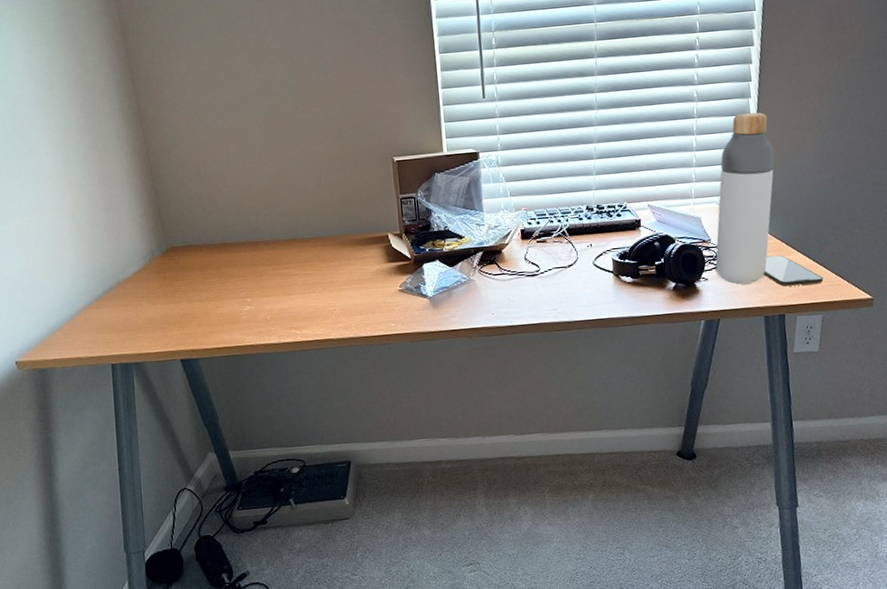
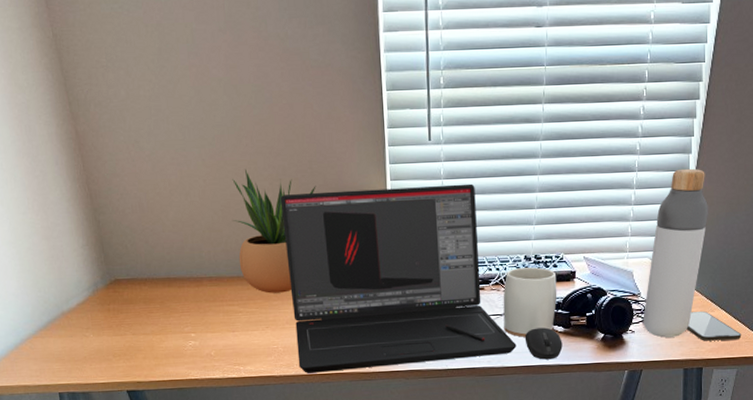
potted plant: none [289,133,372,255] -> present [232,168,316,294]
laptop: none [336,137,584,335] -> present [280,183,517,373]
mug: none [566,217,623,290] -> present [503,267,557,337]
computer mouse: none [591,278,633,312] -> present [524,327,563,360]

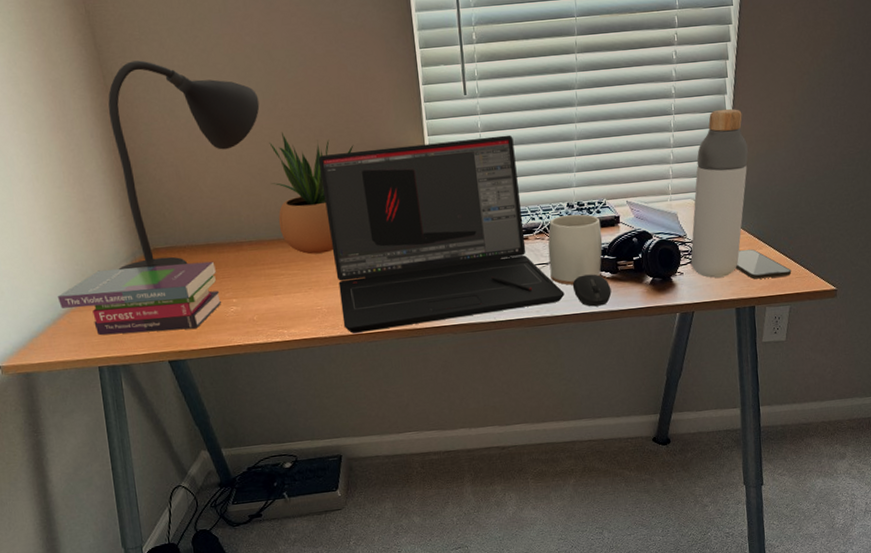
books: none [20,295,181,362] -> present [58,261,222,335]
desk lamp: none [73,88,224,299] -> present [108,60,260,270]

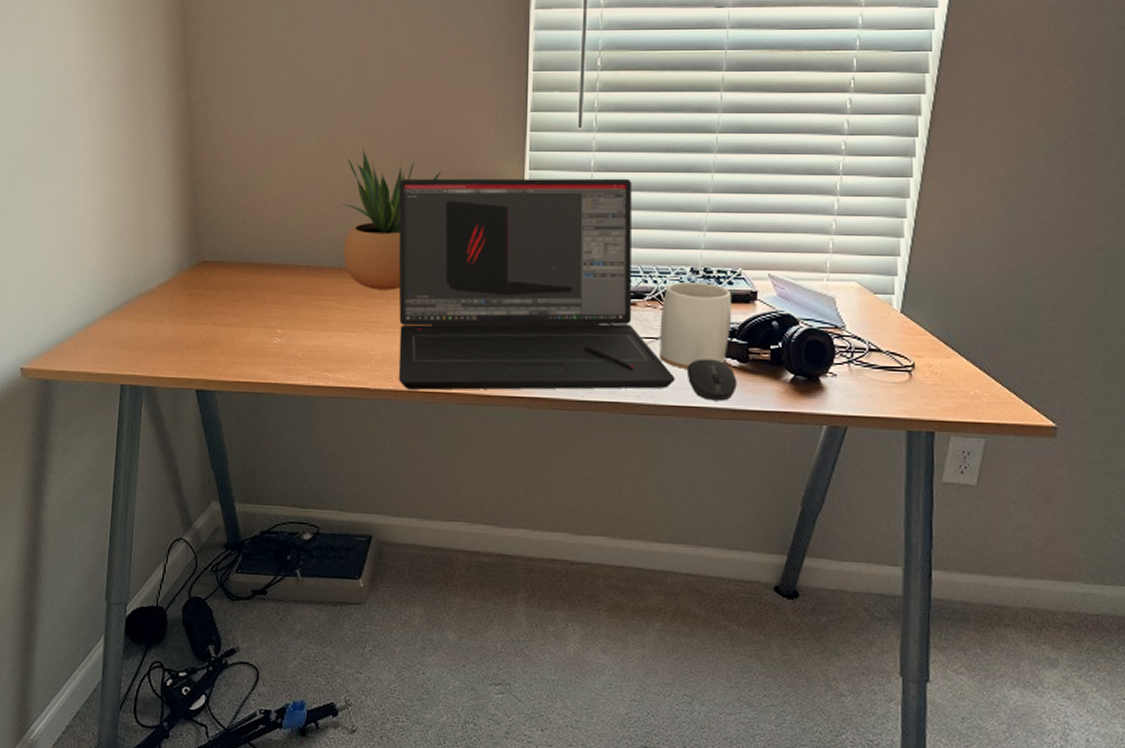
books: present [58,261,222,335] -> none [94,277,266,357]
desk lamp: present [108,60,260,270] -> none [162,59,344,284]
bottle: present [690,108,749,278] -> none [848,174,941,387]
phone: present [735,249,792,280] -> none [910,356,991,398]

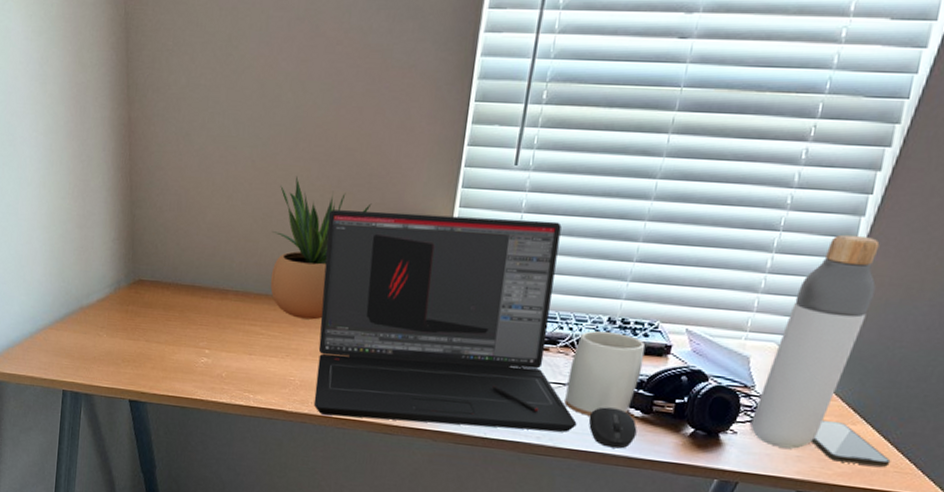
bottle: none [848,174,941,387] -> present [751,234,880,449]
phone: none [910,356,991,398] -> present [811,421,891,467]

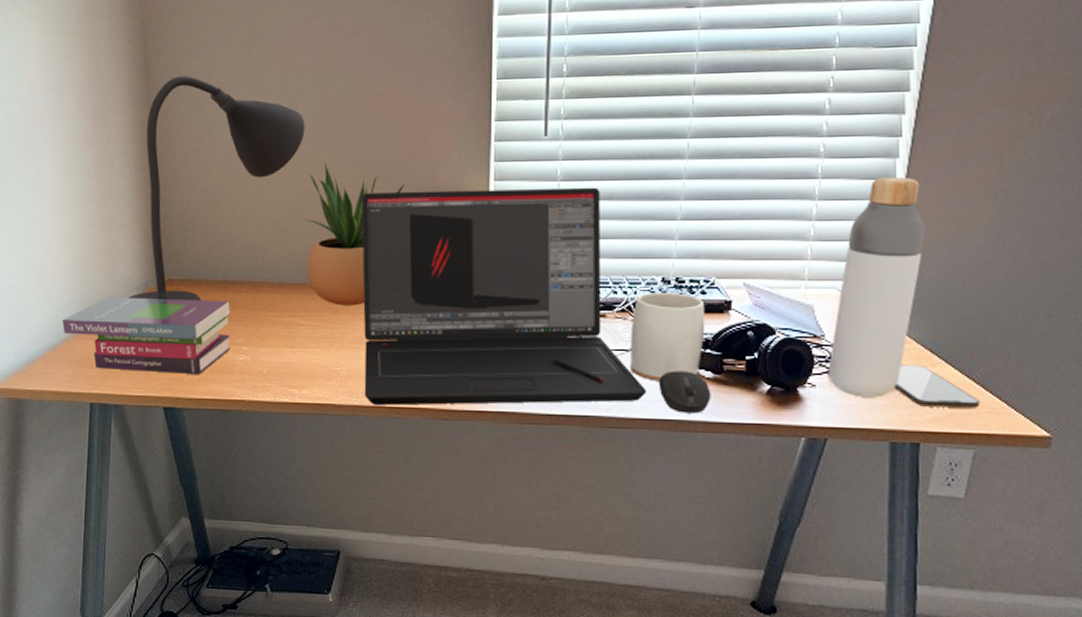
books: none [39,291,196,372] -> present [62,297,231,374]
desk lamp: none [101,73,280,304] -> present [128,76,305,302]

